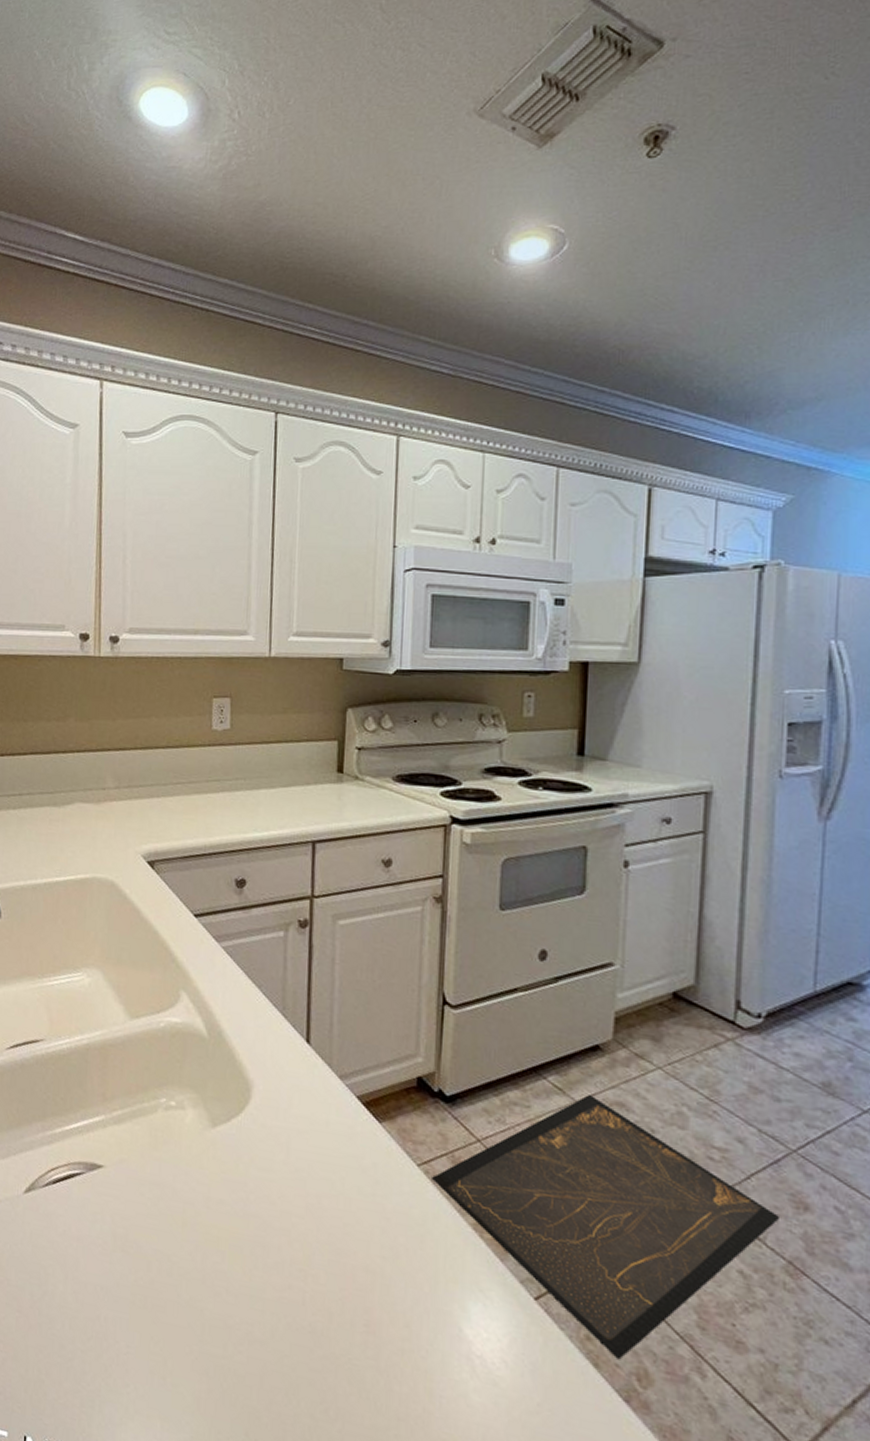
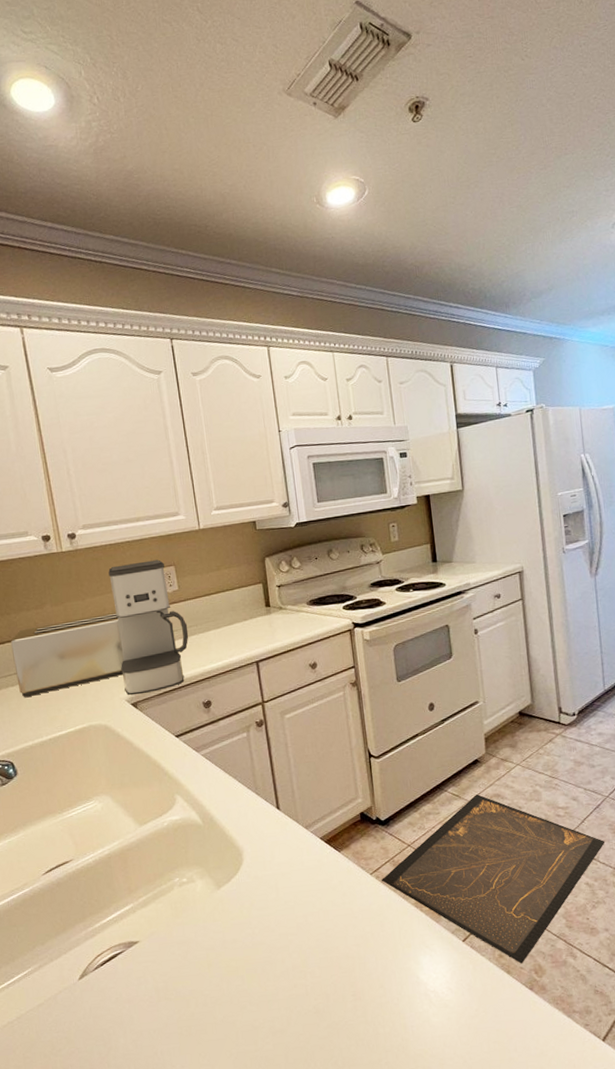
toaster: none [20,742,151,826] -> present [10,611,124,697]
coffee maker: none [142,685,234,853] -> present [108,559,189,696]

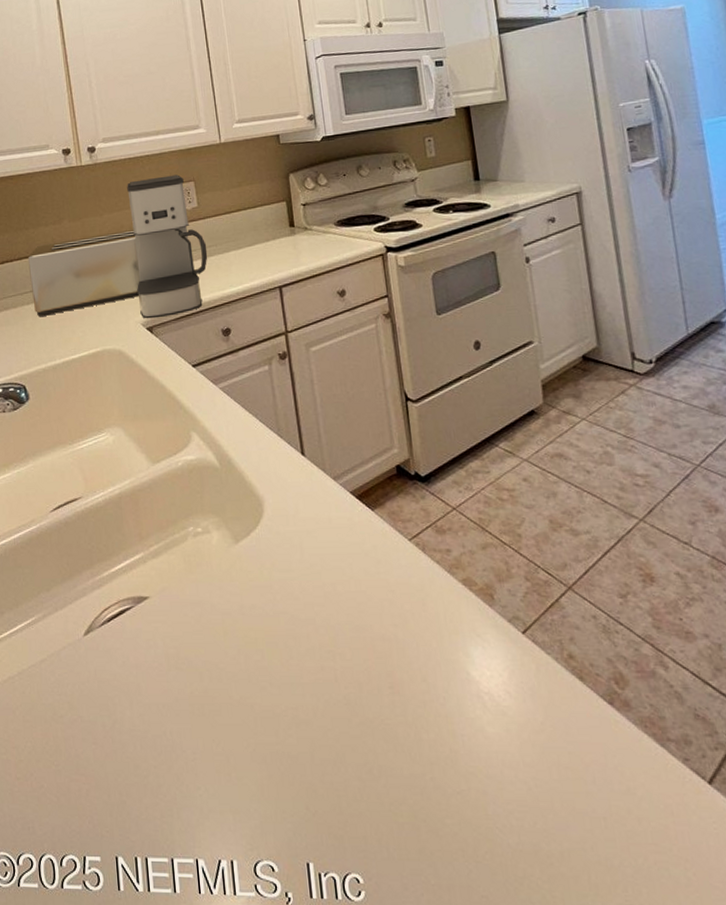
doormat: present [381,794,606,964] -> none [422,452,699,669]

